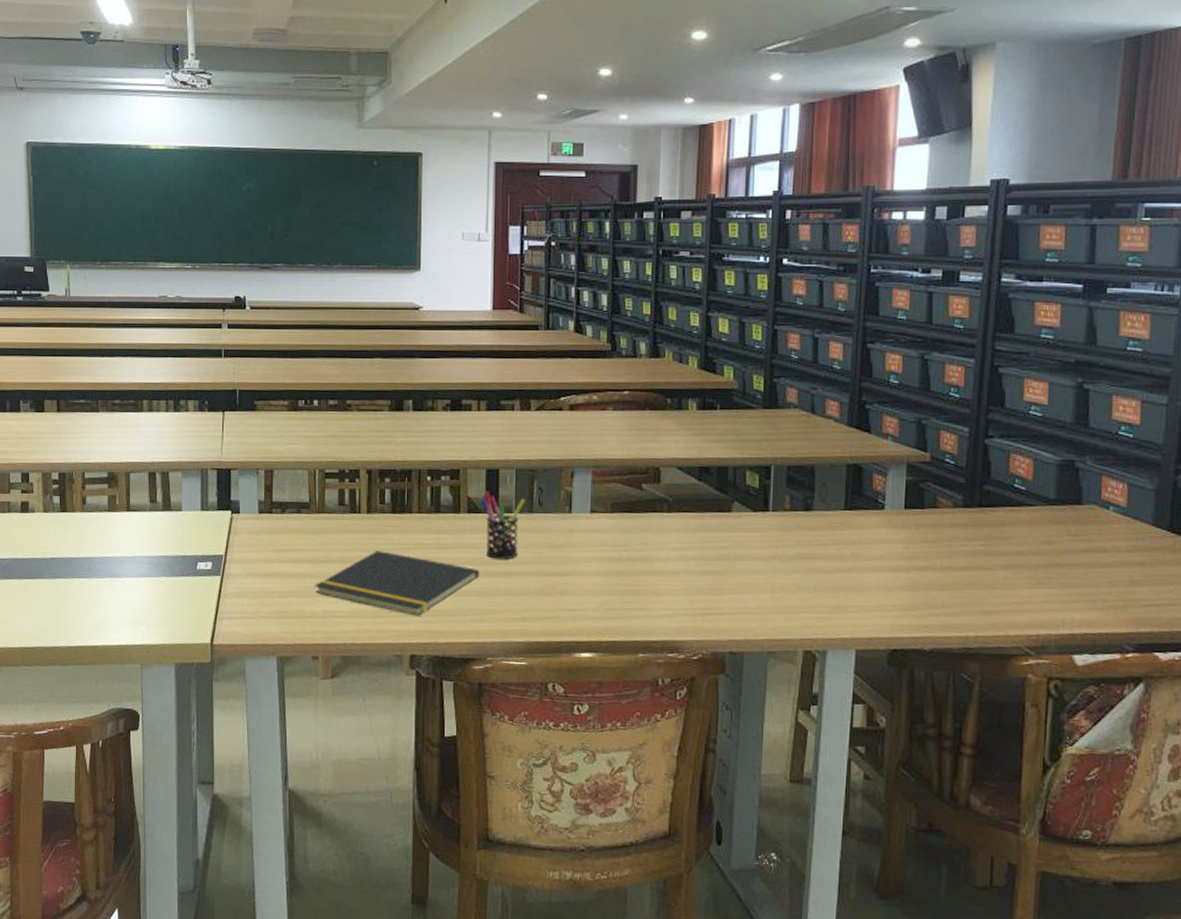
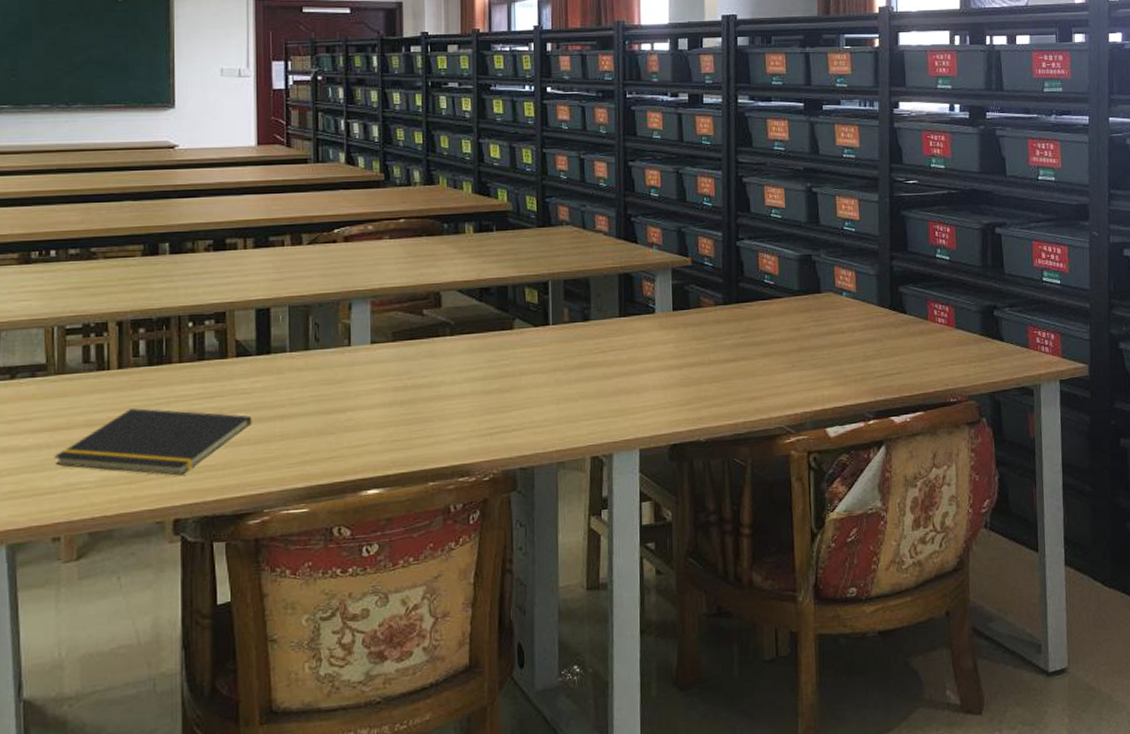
pen holder: present [480,491,525,560] -> none [250,332,300,403]

